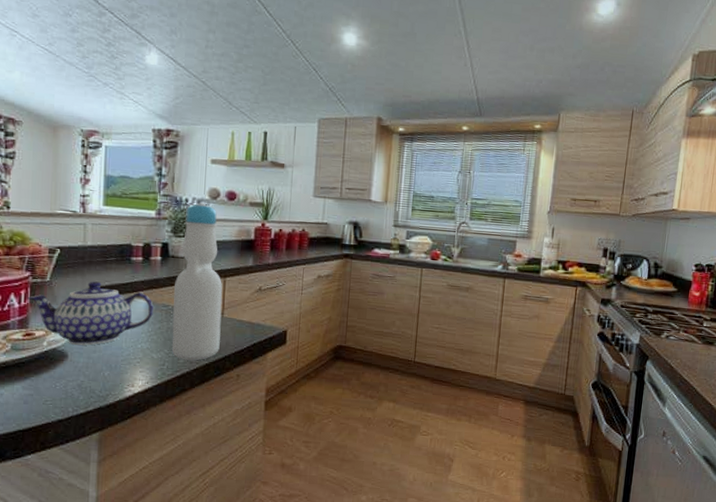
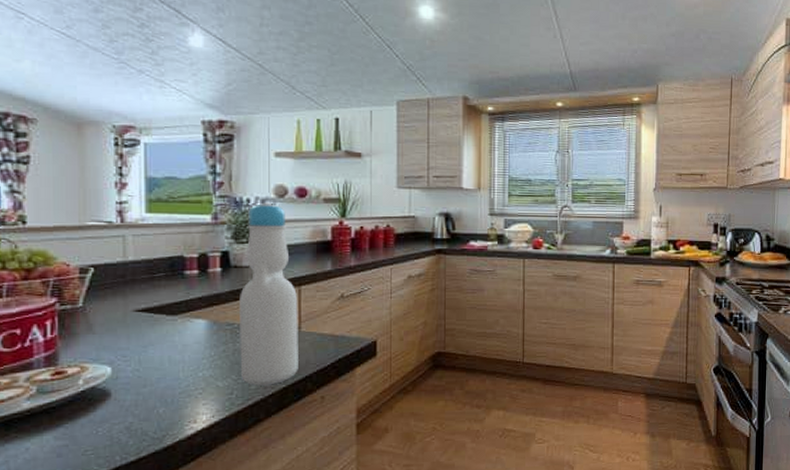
teapot: present [27,281,154,346] -> none [54,302,215,380]

